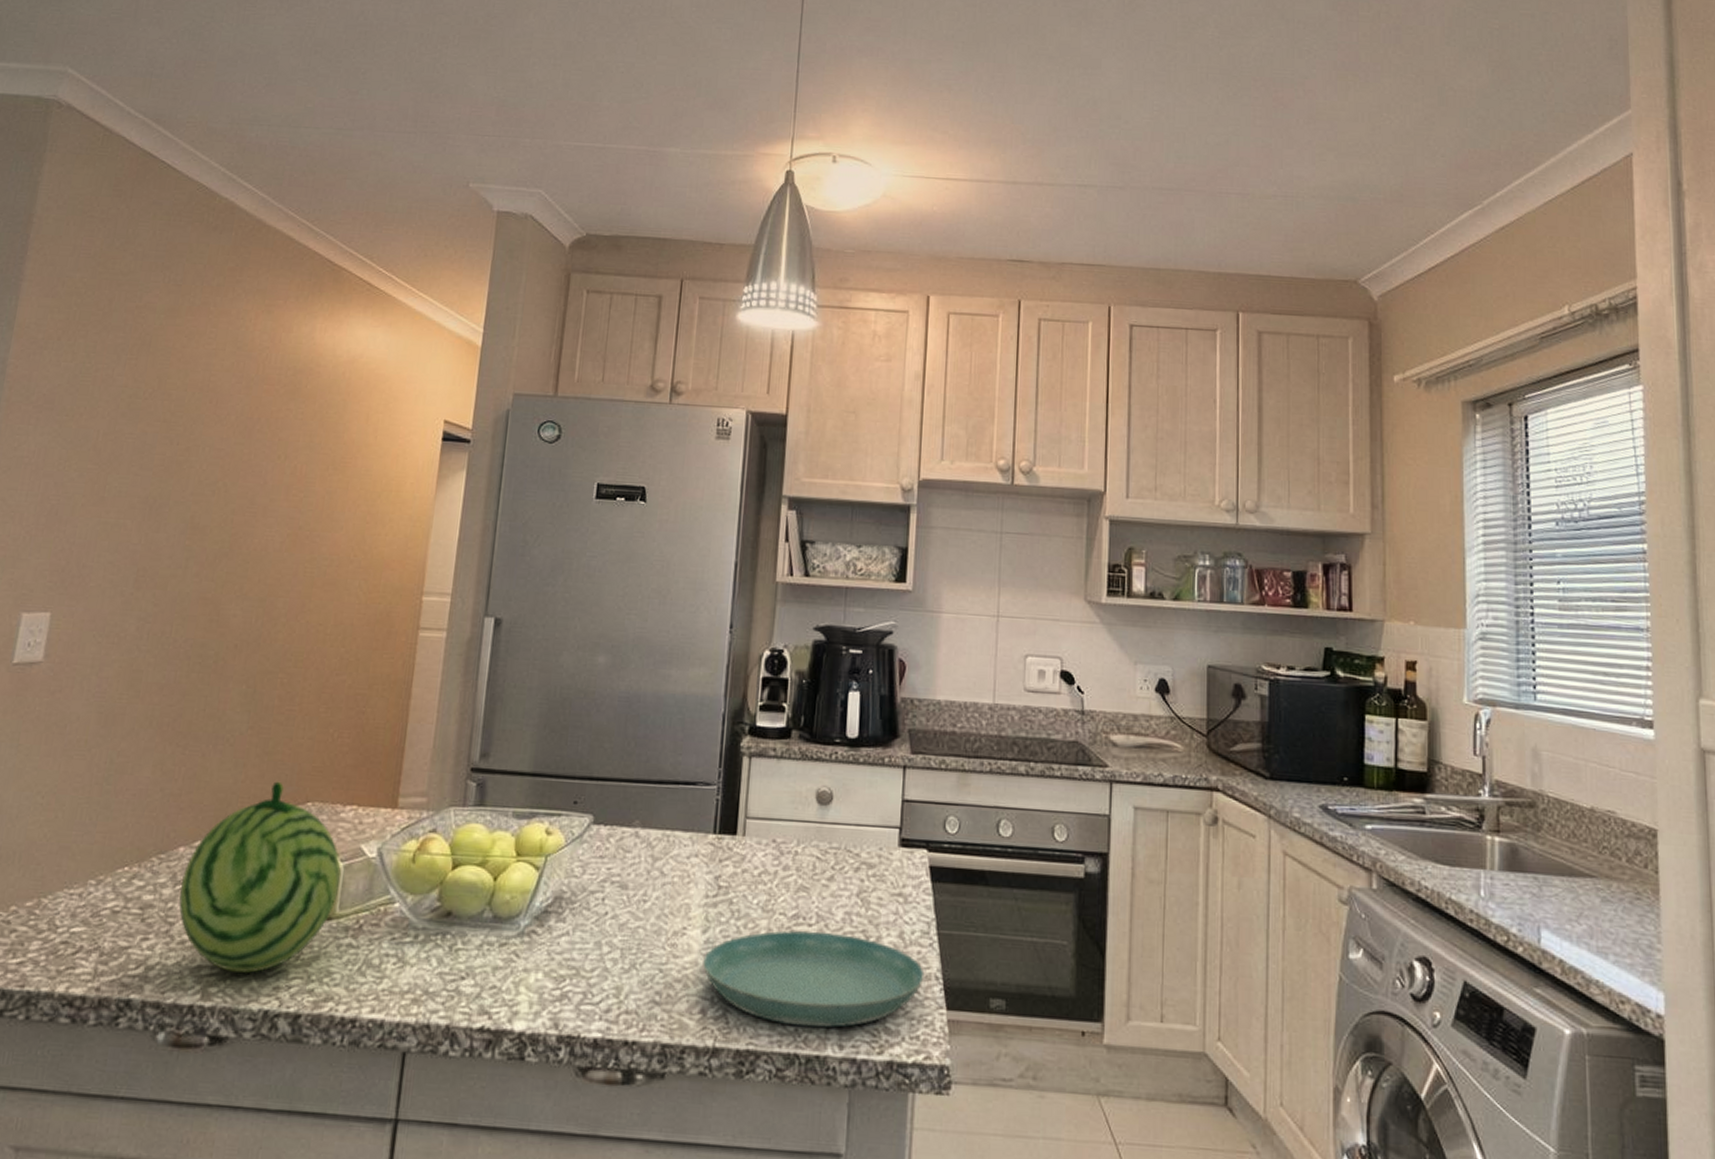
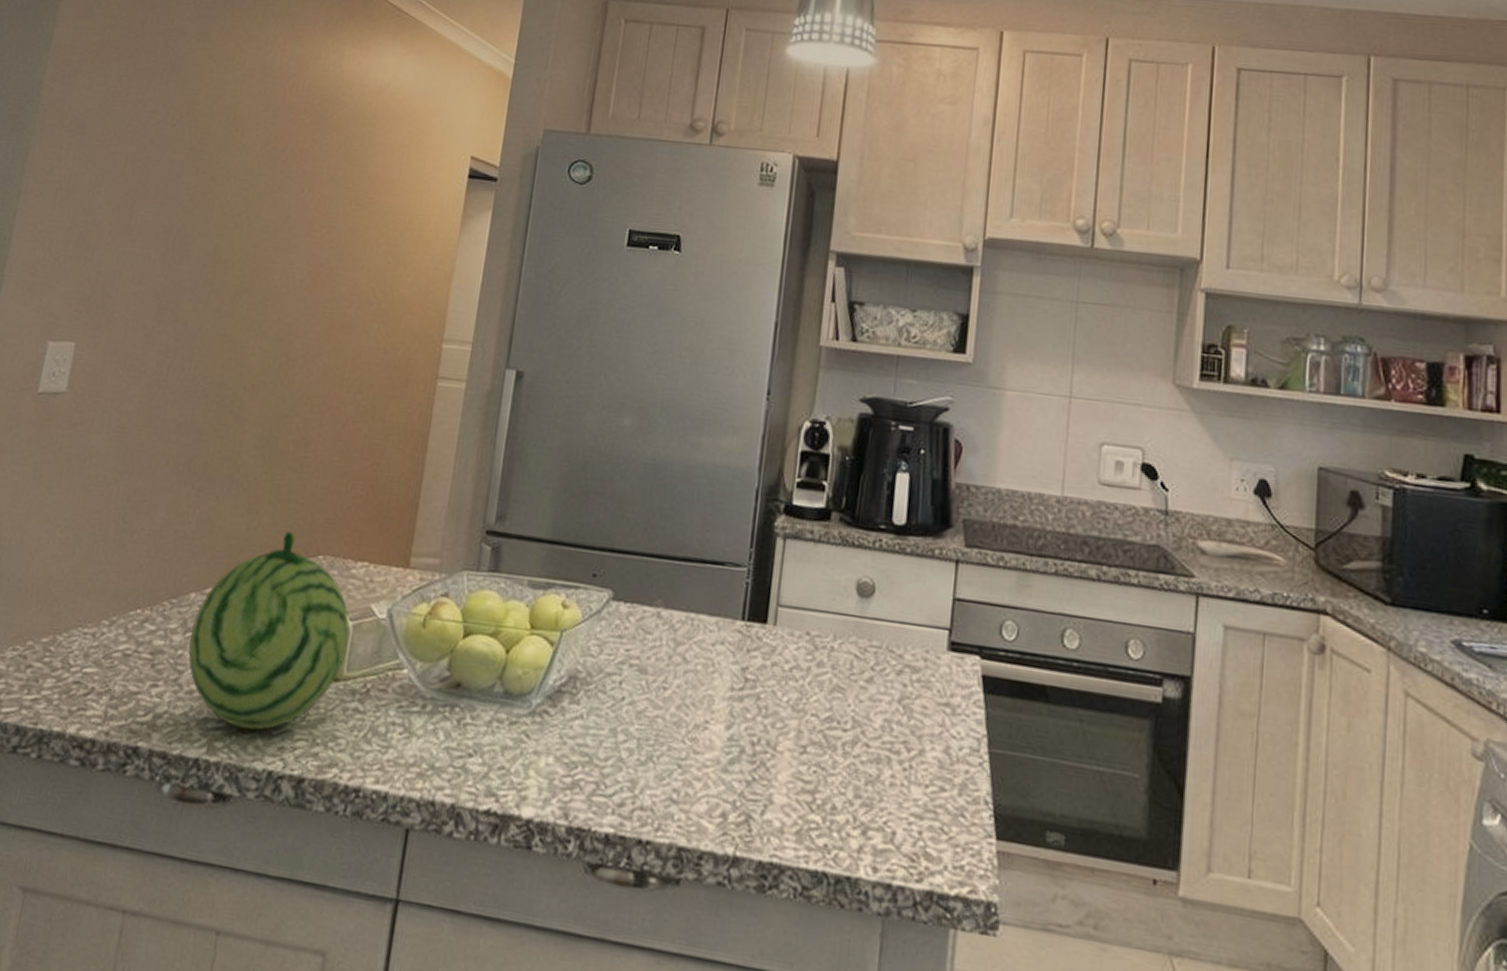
saucer: present [703,930,925,1028] -> none [725,733,973,848]

